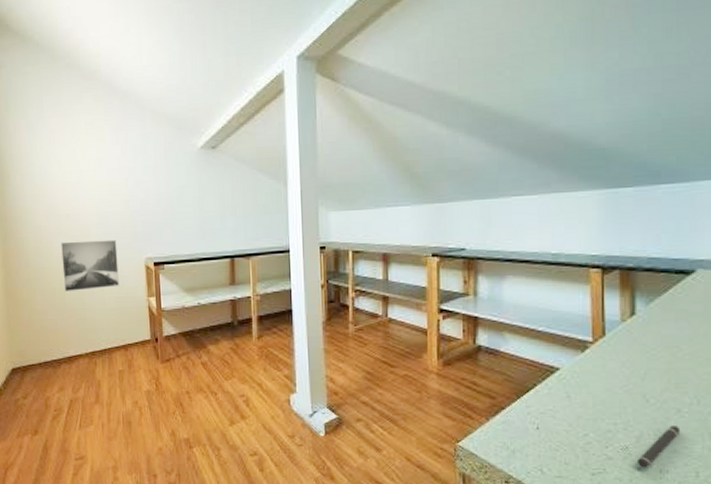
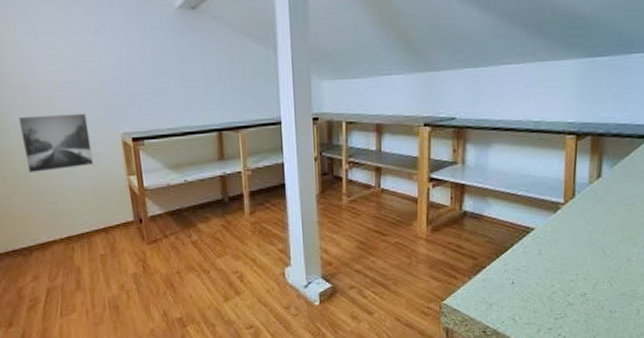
pen: present [638,425,681,469] -> none [593,272,629,310]

